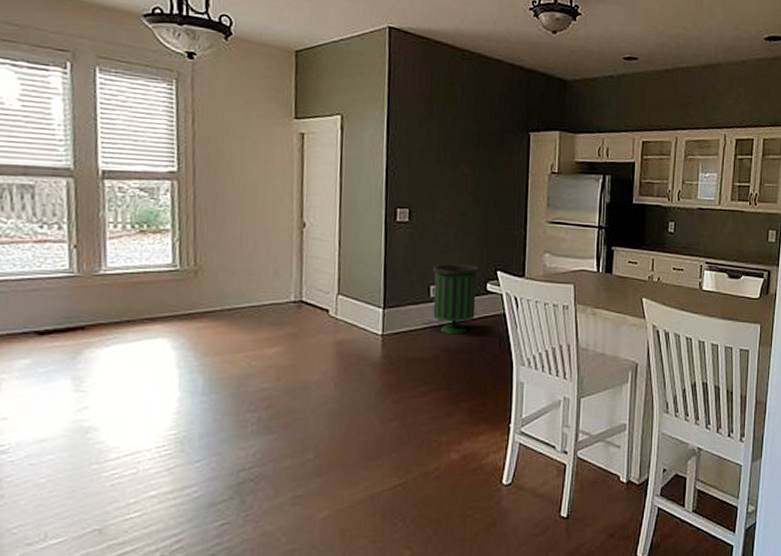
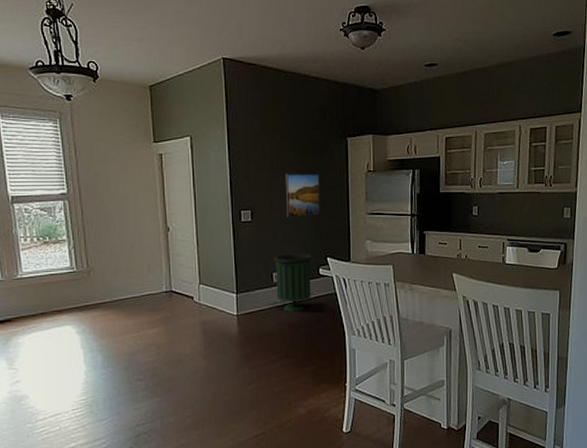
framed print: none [452,167,494,222] -> present [285,172,320,218]

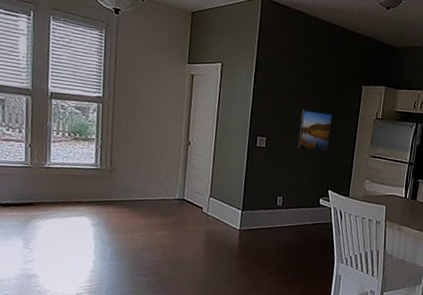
trash can: present [273,254,312,312] -> none [278,181,315,235]

